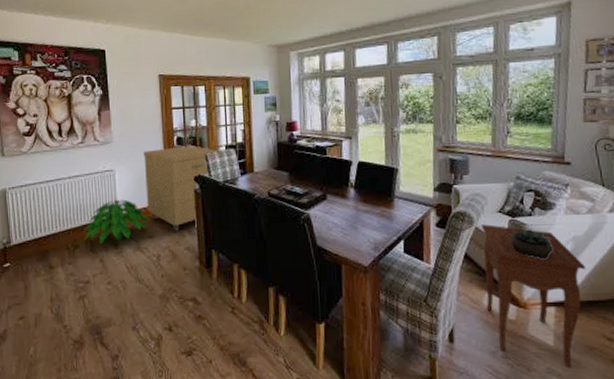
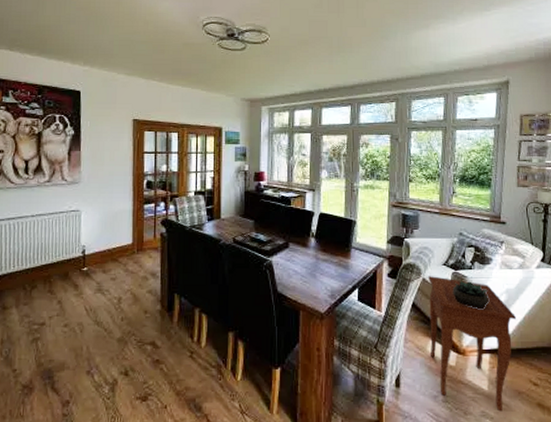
indoor plant: present [82,198,151,244] -> none [42,239,115,284]
storage cabinet: present [143,146,220,231] -> none [111,190,189,274]

